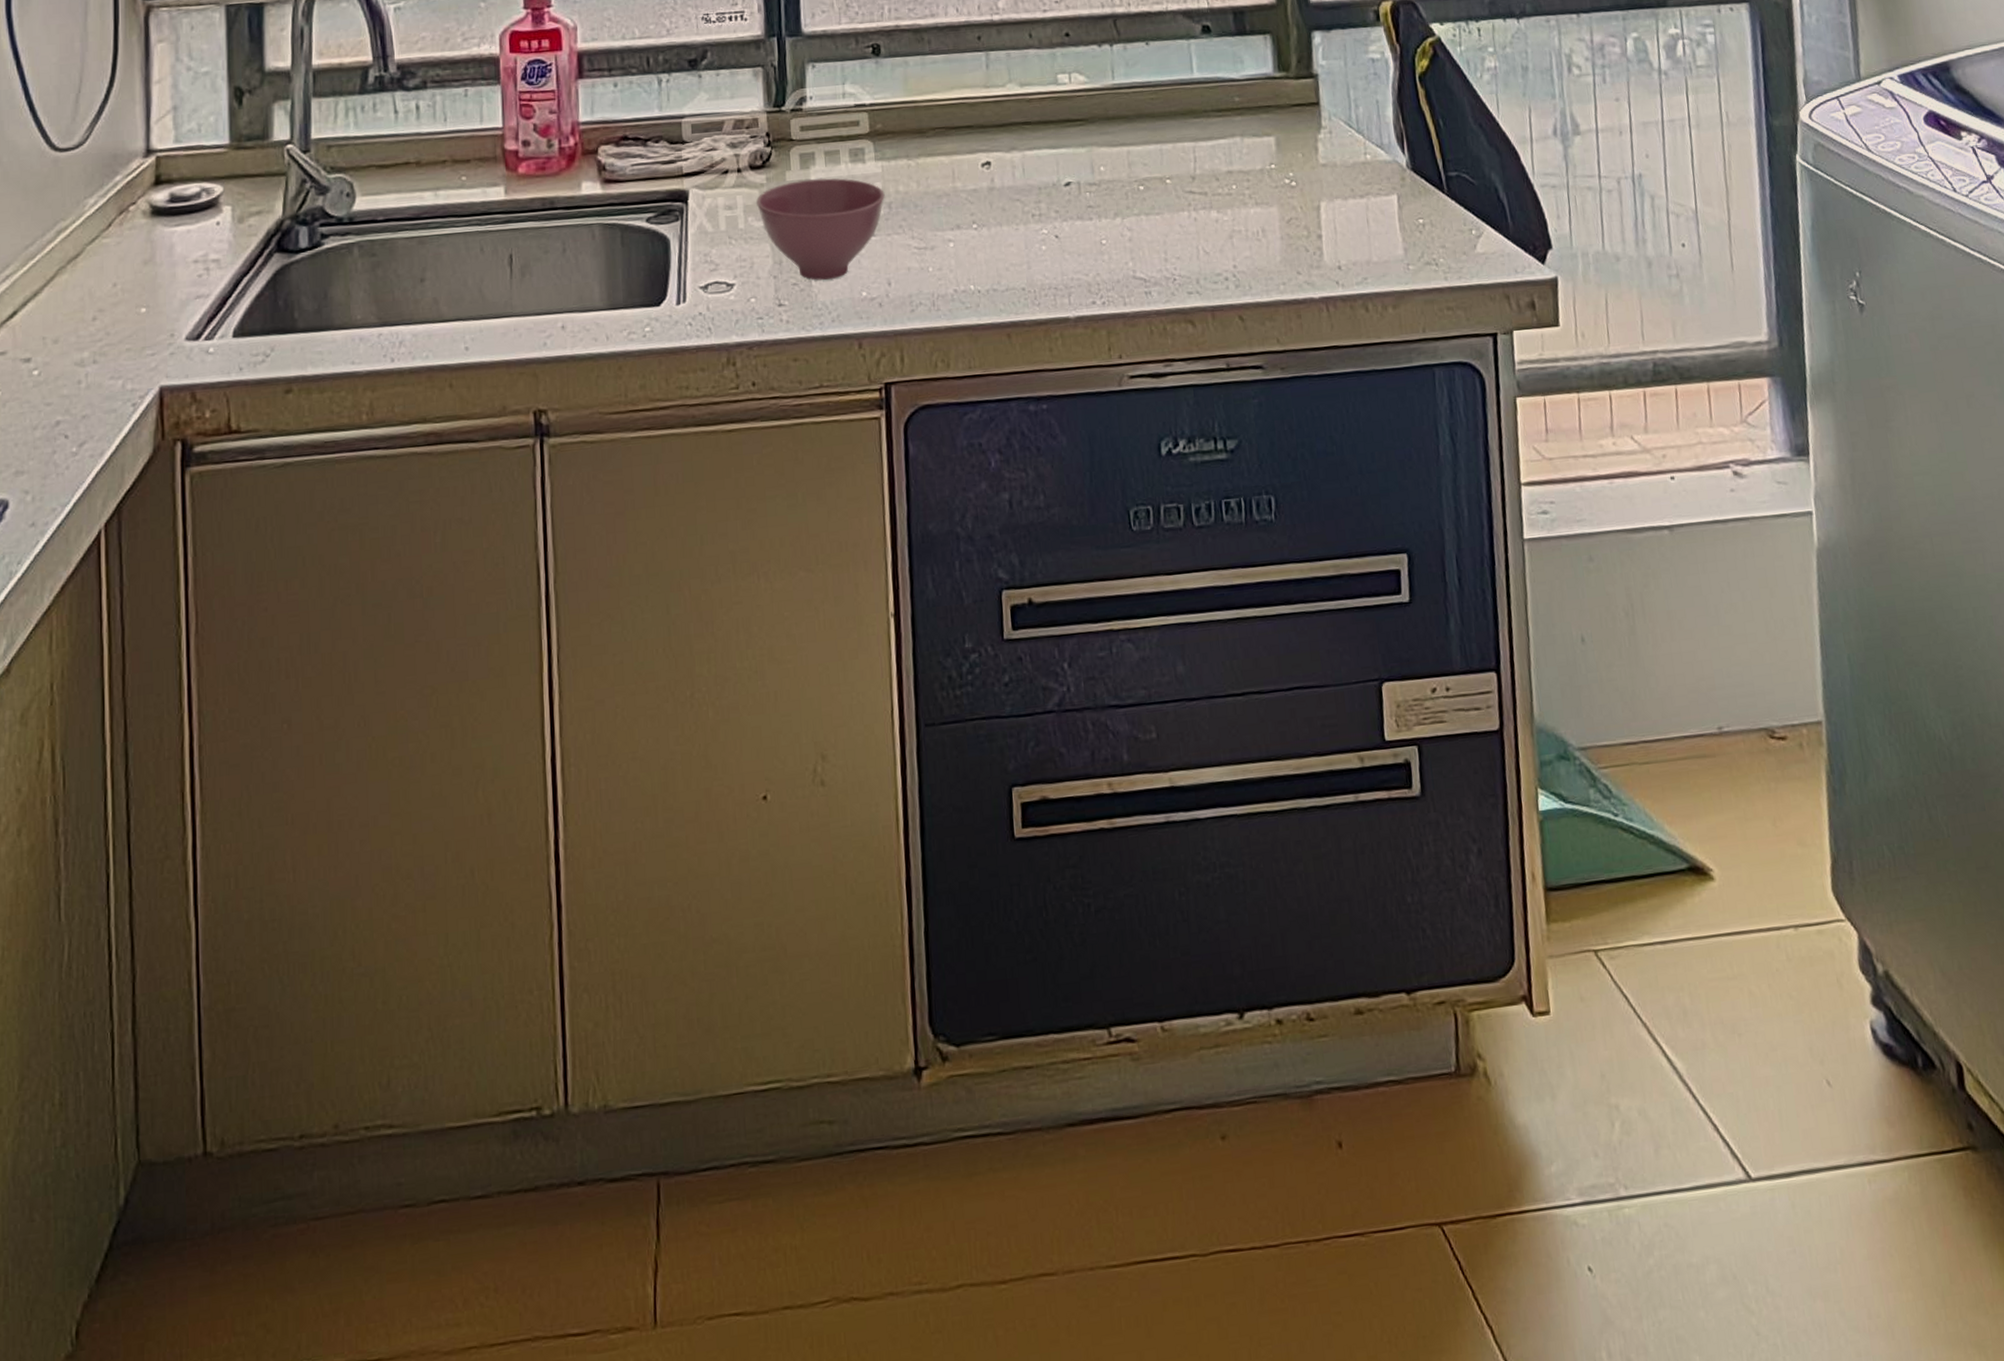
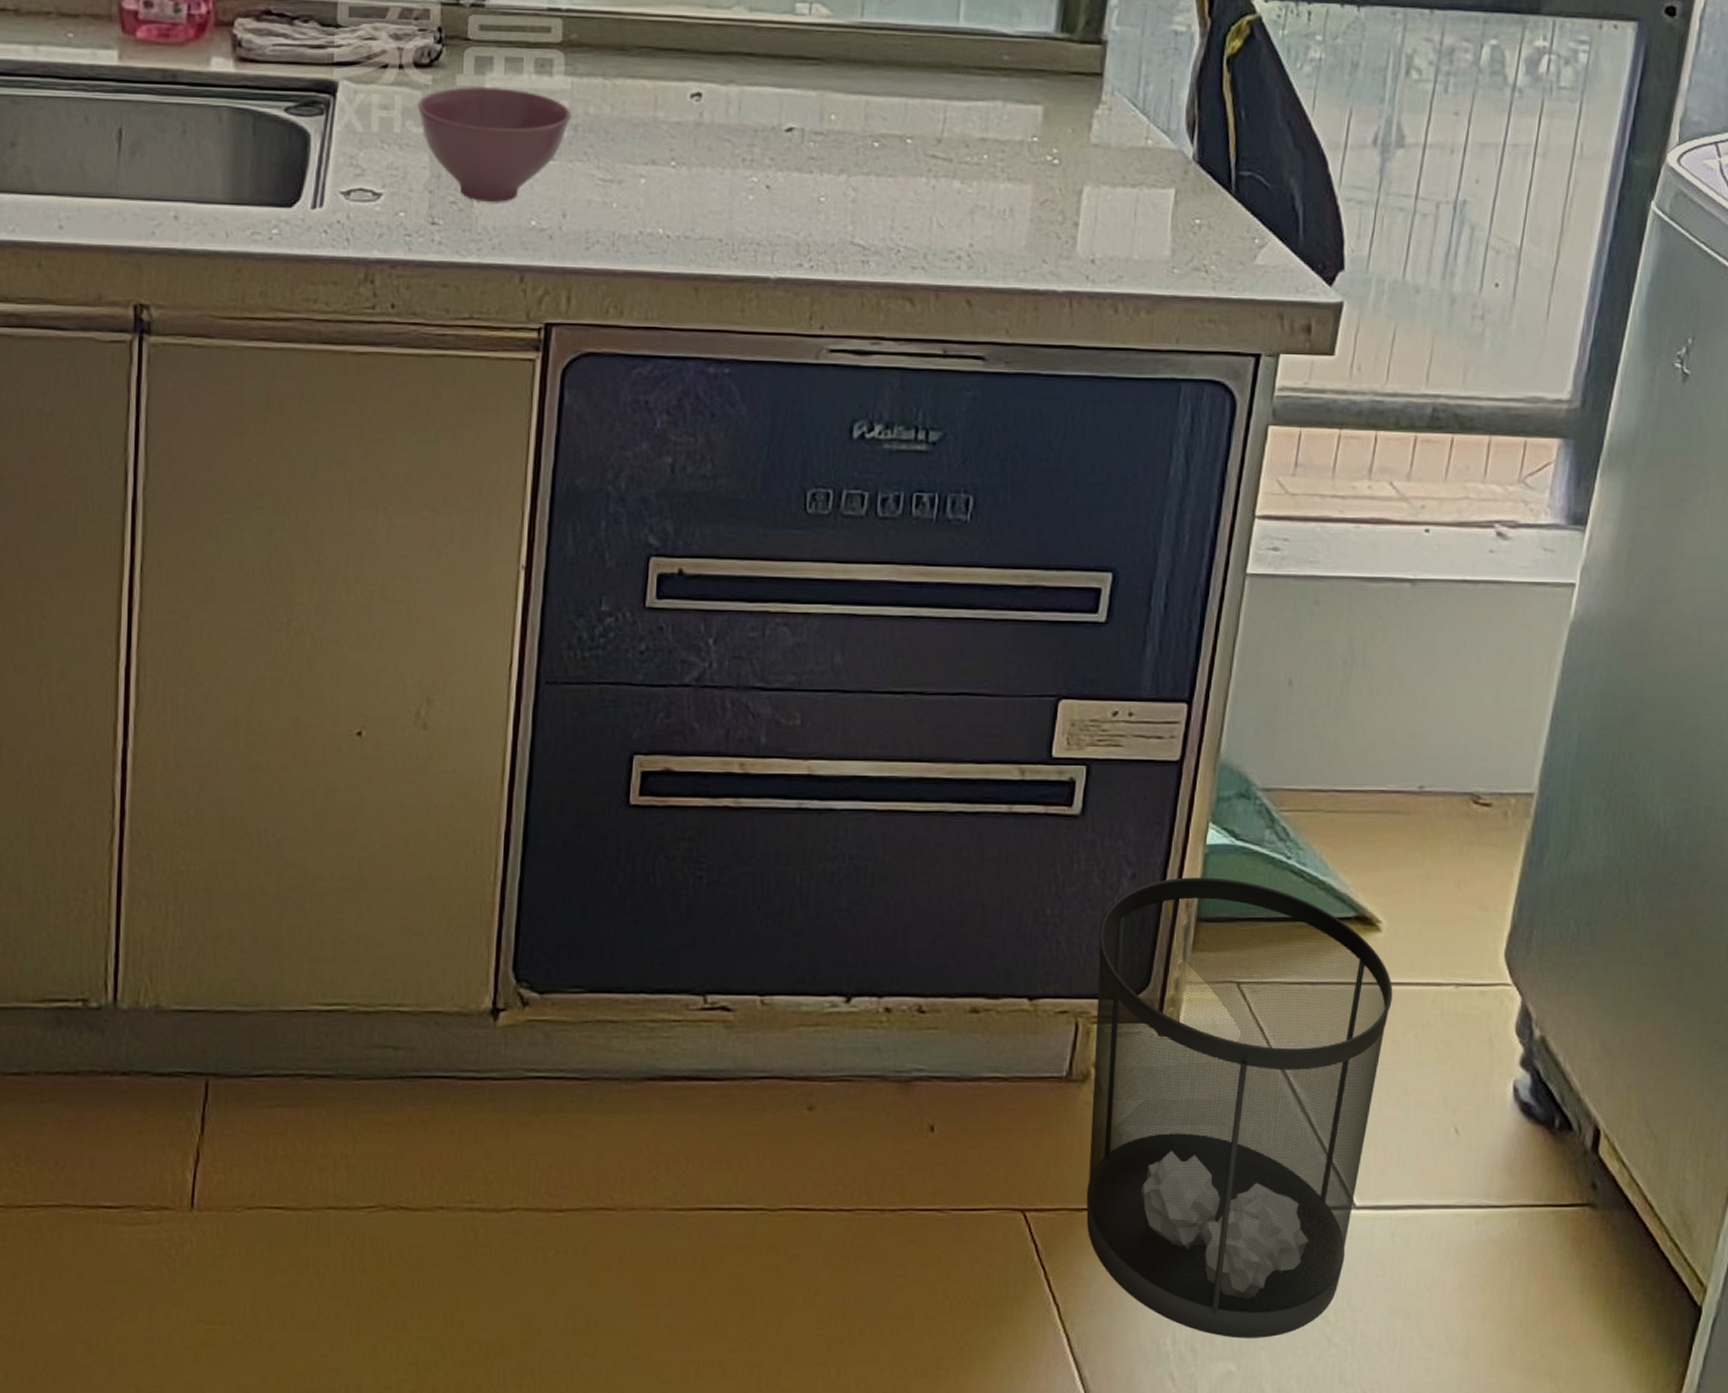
waste bin: none [1458,843,1754,1343] -> present [1086,877,1393,1338]

